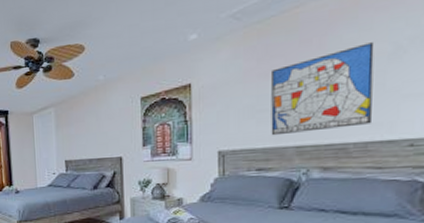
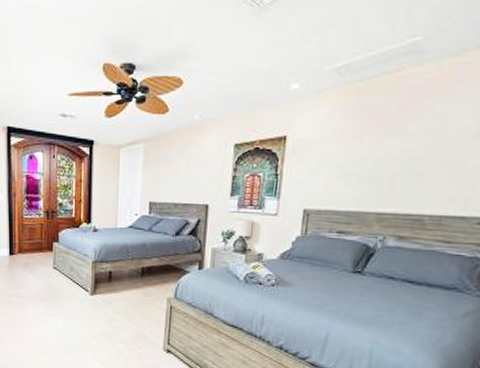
wall art: present [271,42,375,136] -> none [356,117,464,200]

